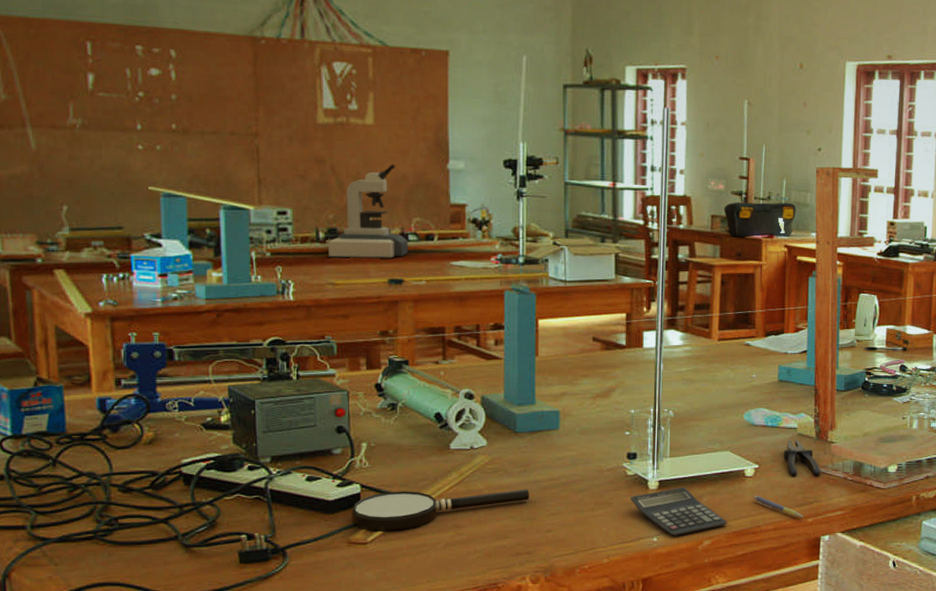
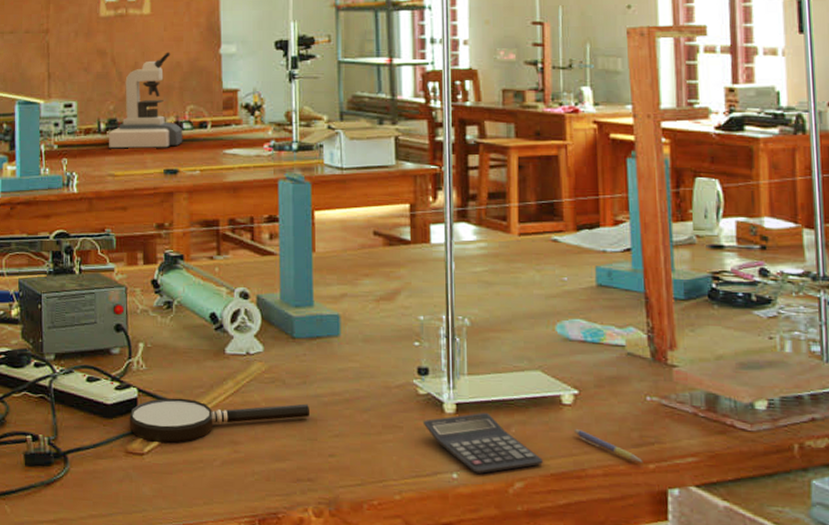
toolbox: present [723,202,796,238] -> none [516,70,605,113]
pliers: present [783,439,821,477] -> none [609,359,662,408]

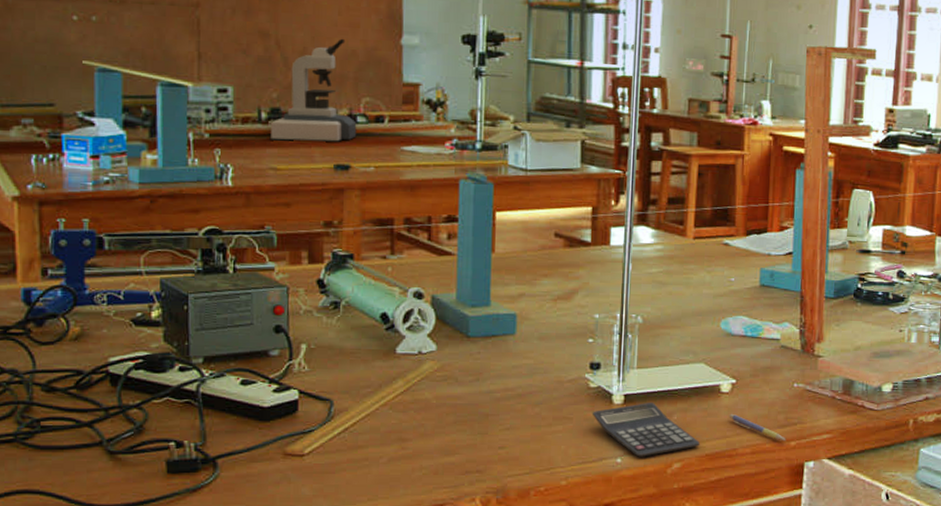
magnifying glass: present [129,397,309,444] -> none [288,398,481,444]

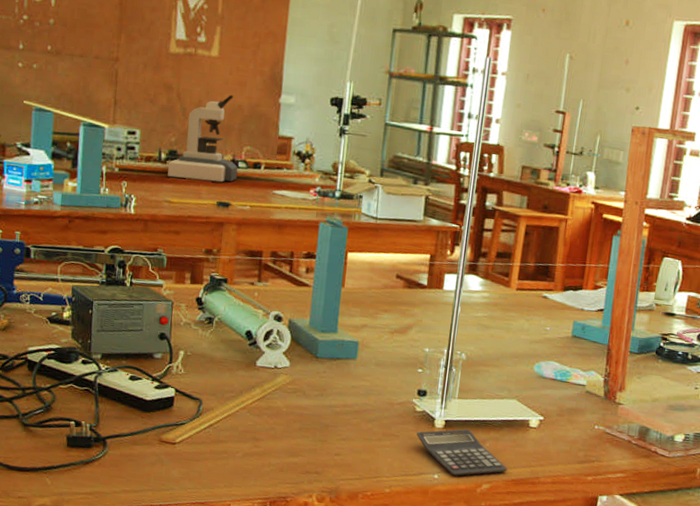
pen: present [729,413,786,441] -> none [534,446,584,476]

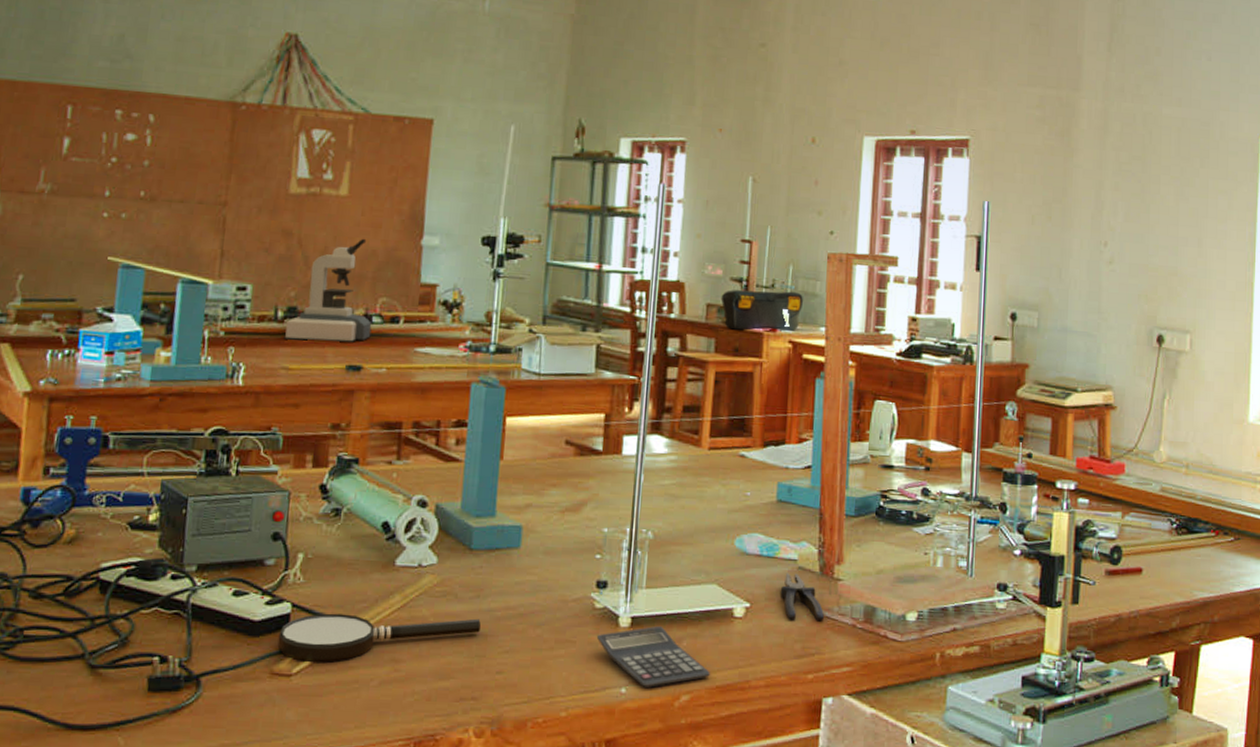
magnifying glass: none [164,398,324,437] -> present [277,613,481,663]
toolbox: none [534,155,607,195] -> present [721,290,803,332]
pliers: none [569,395,606,435] -> present [780,573,825,620]

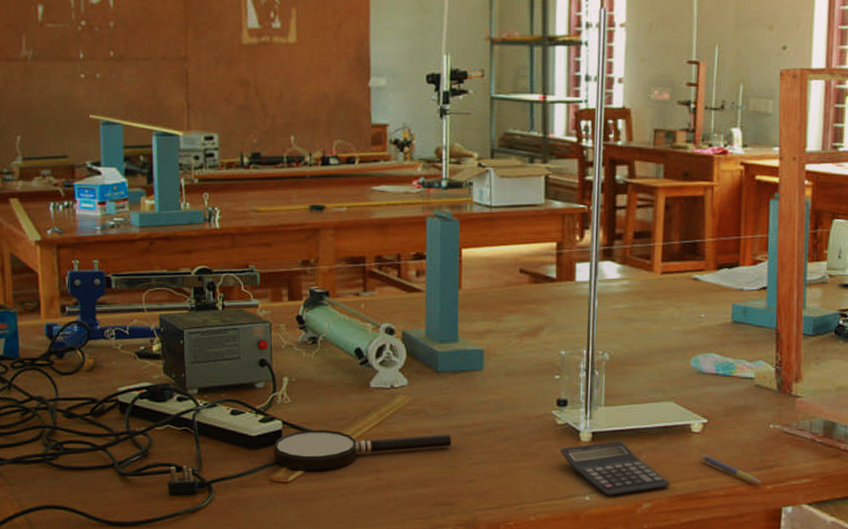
microscope: present [284,238,372,343] -> none [251,83,330,185]
toolbox: present [721,290,803,332] -> none [668,112,755,154]
pen: none [742,640,803,674] -> present [700,454,762,485]
pliers: present [780,573,825,620] -> none [737,390,783,435]

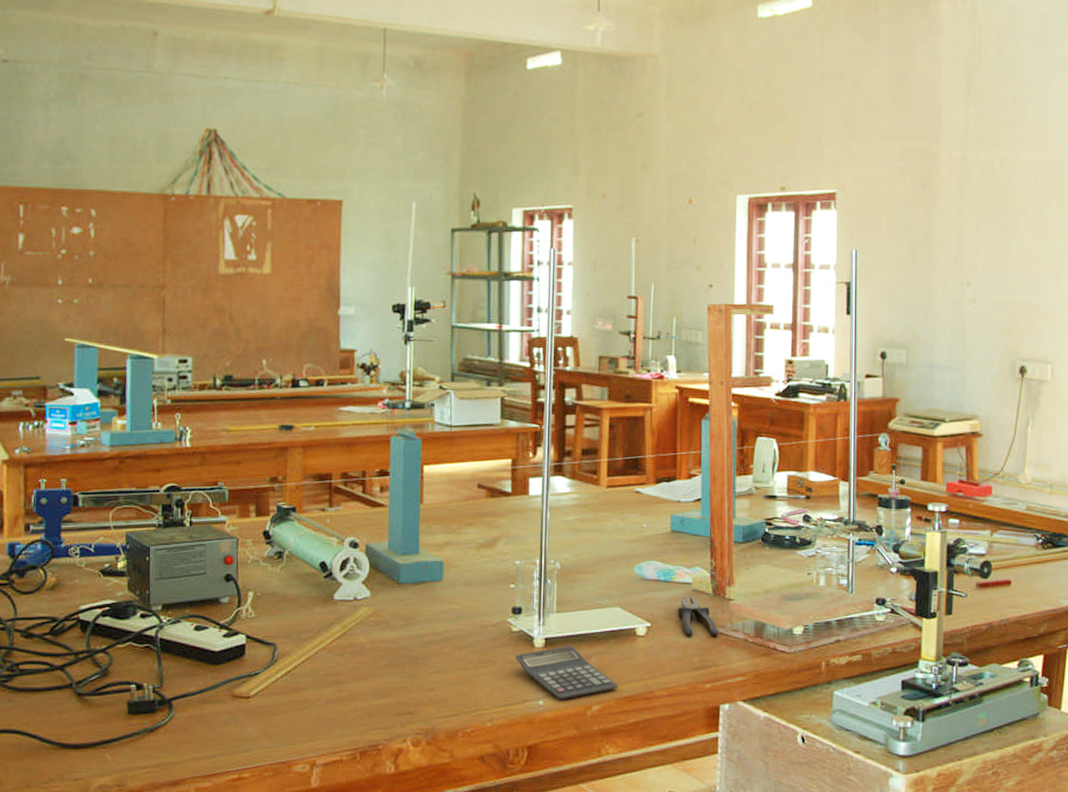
magnifying glass: present [273,429,451,473] -> none [236,643,412,686]
pen: present [700,454,762,485] -> none [645,656,701,684]
pliers: none [737,390,783,435] -> present [677,595,719,637]

